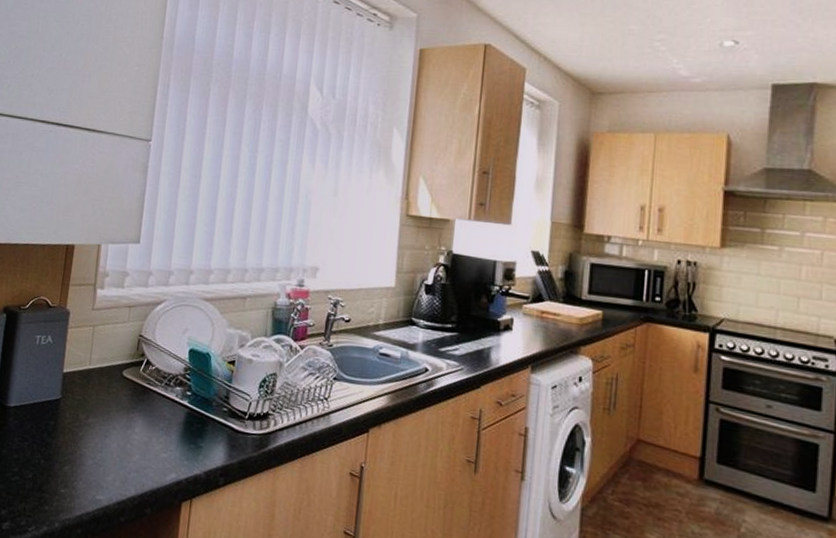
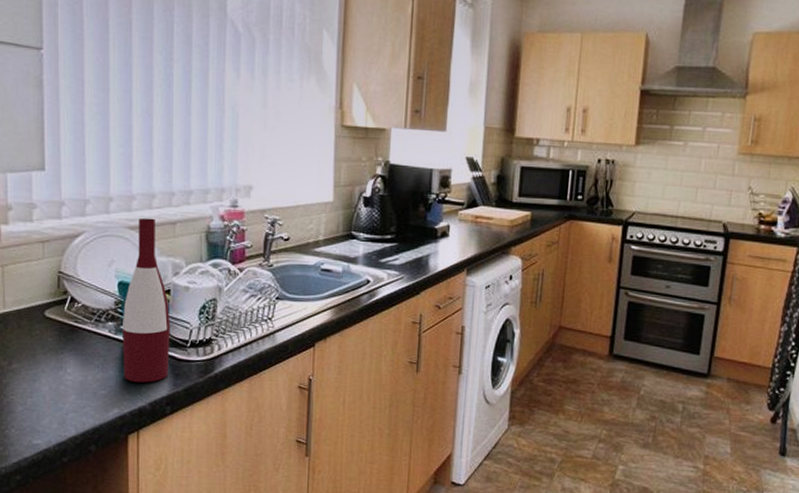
wine bottle: none [184,291,233,451] -> present [123,217,171,383]

